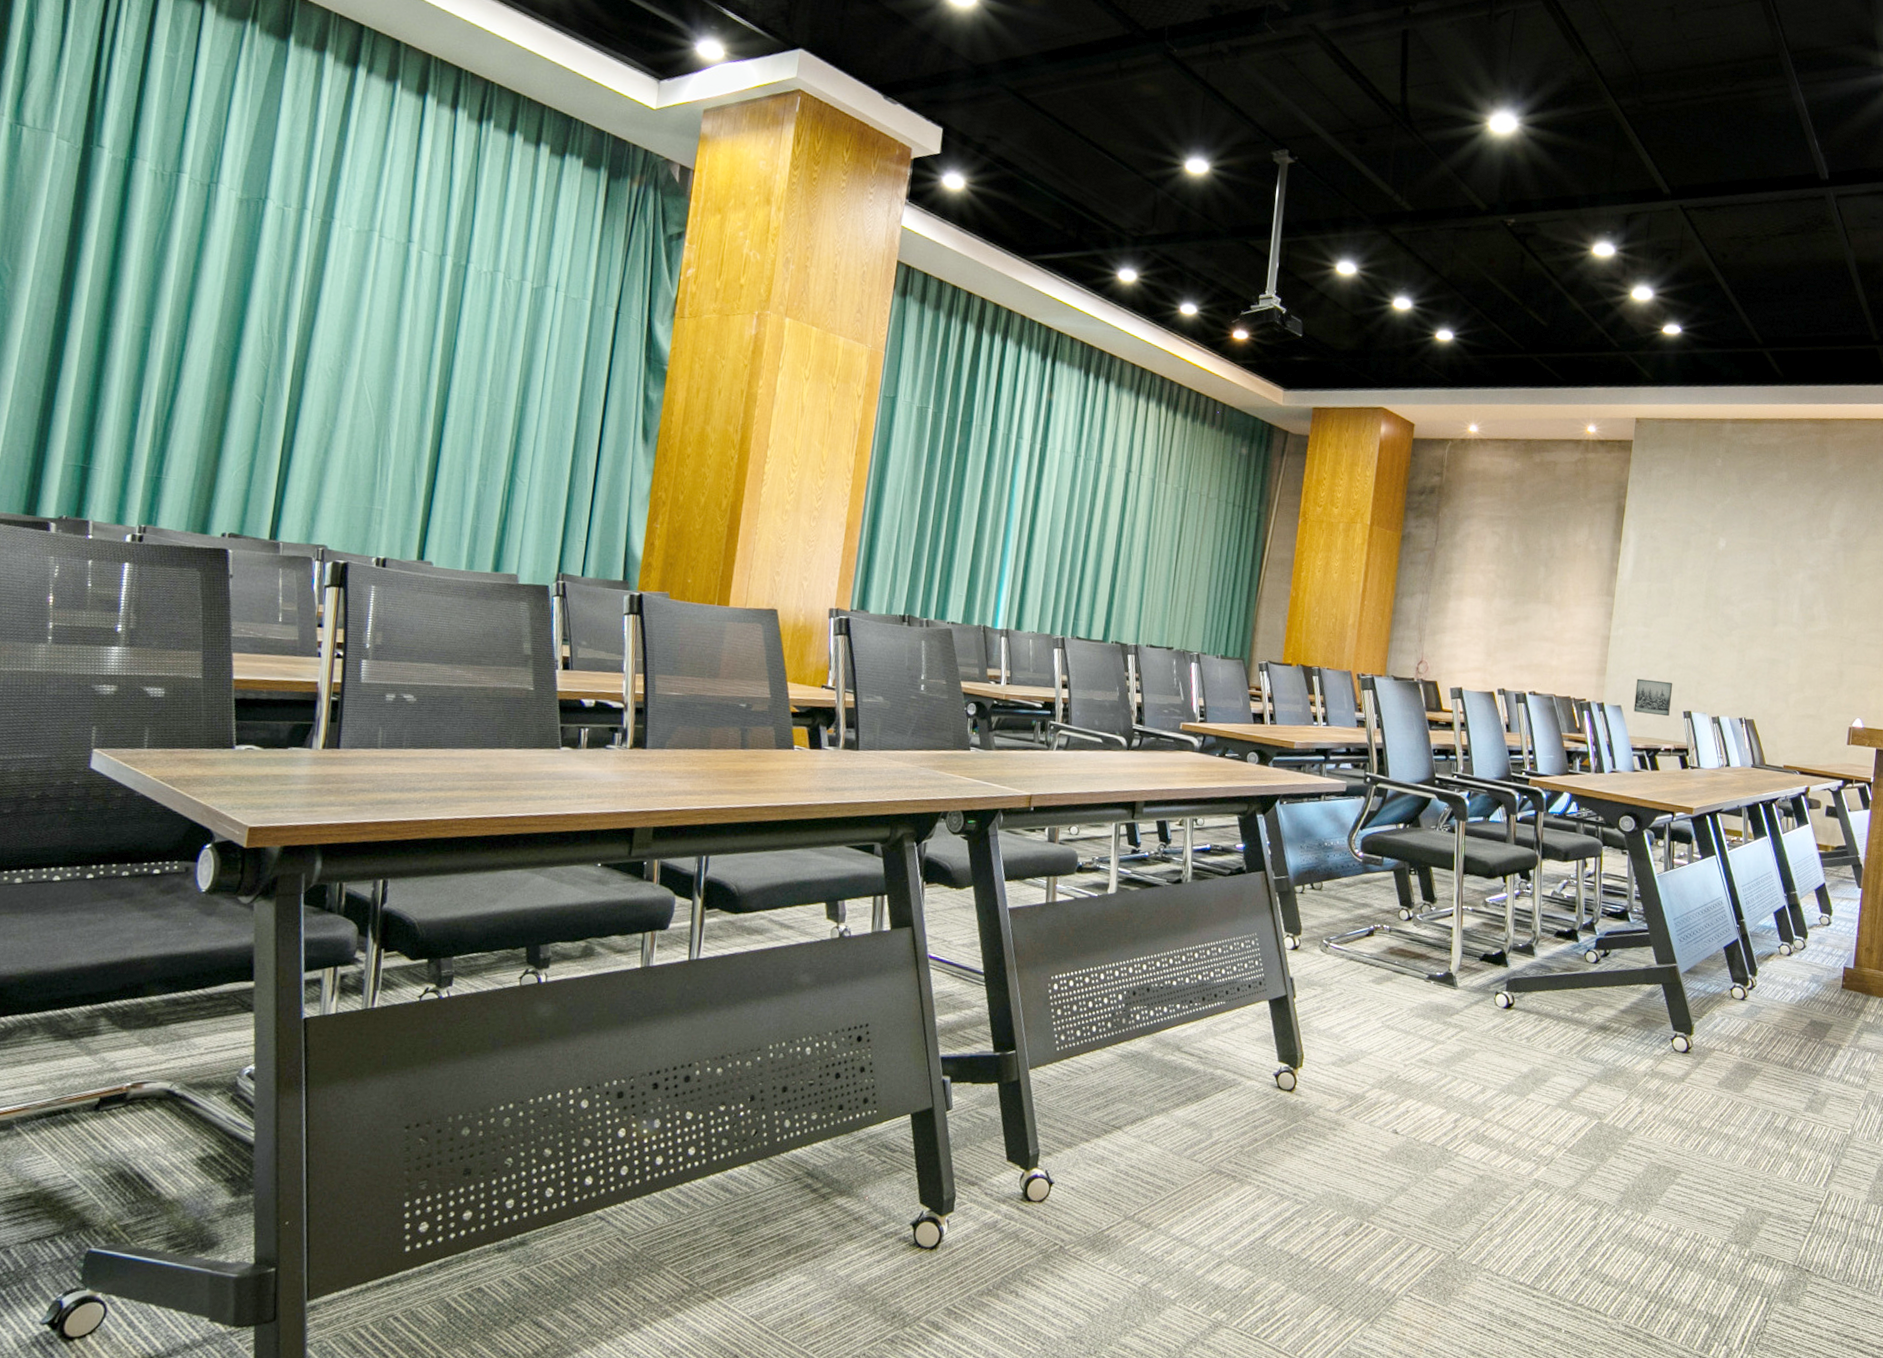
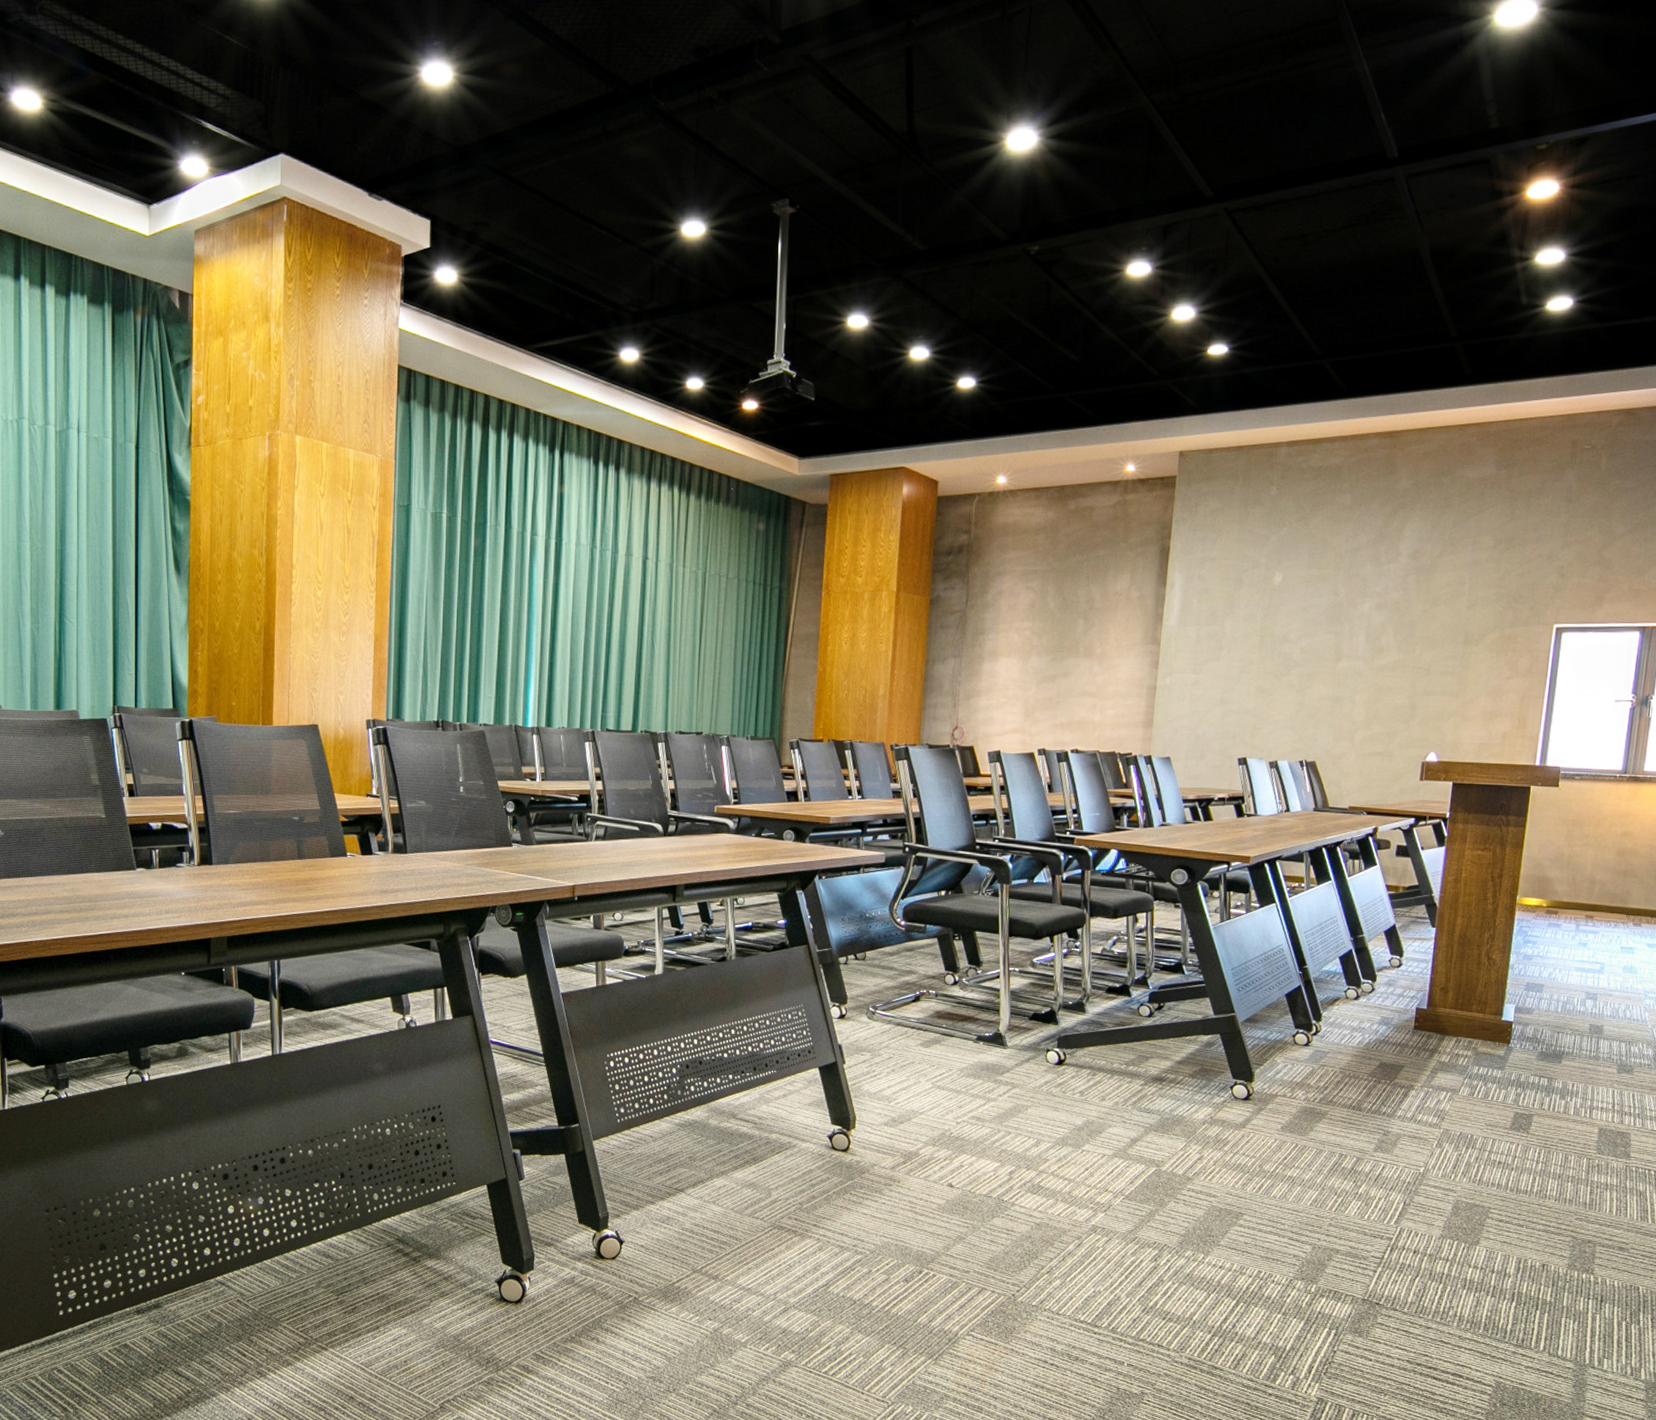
wall art: present [1633,678,1673,717] -> none [1183,727,1226,765]

